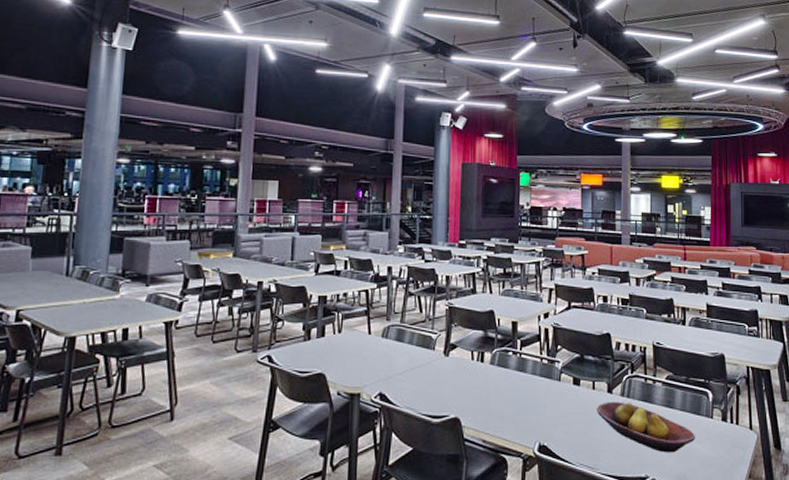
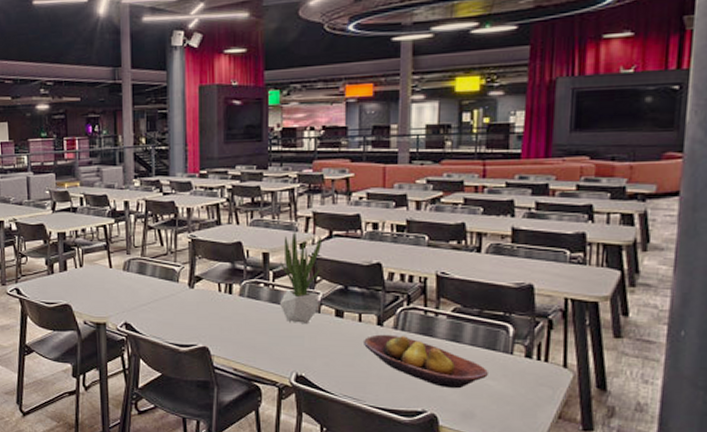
potted plant: none [526,301,562,392] -> present [280,231,321,323]

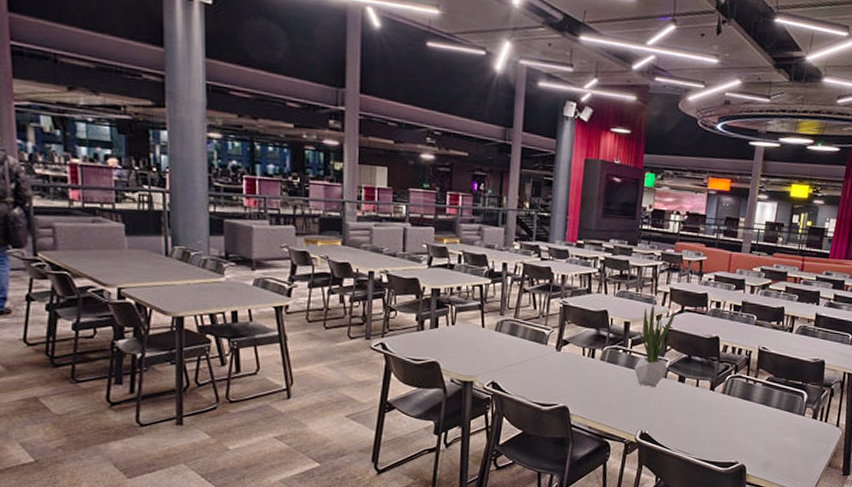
fruit bowl: present [362,334,488,389] -> none [697,398,786,444]

